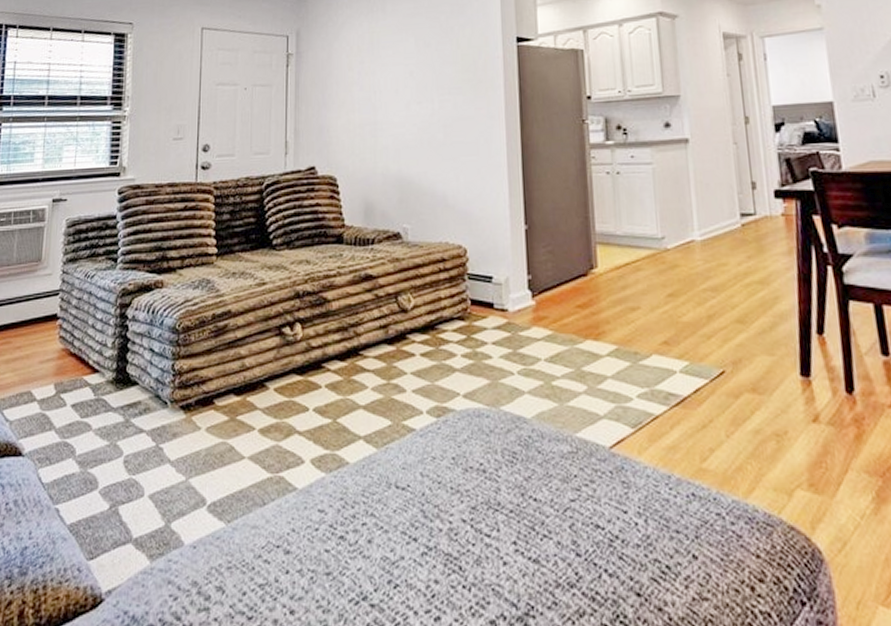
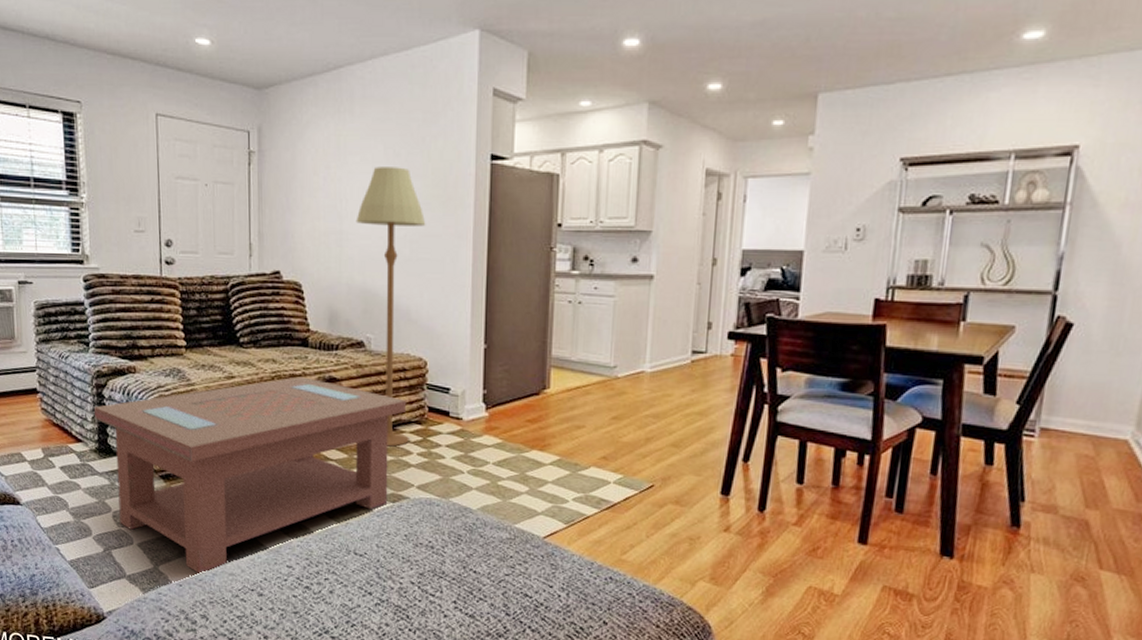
coffee table: none [114,277,448,531] -> present [94,377,407,575]
floor lamp: none [389,56,459,349] -> present [356,167,426,447]

